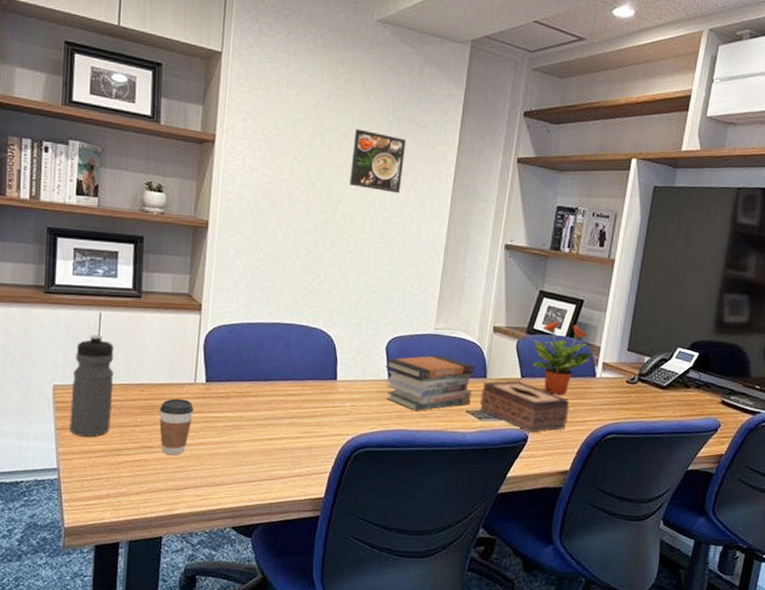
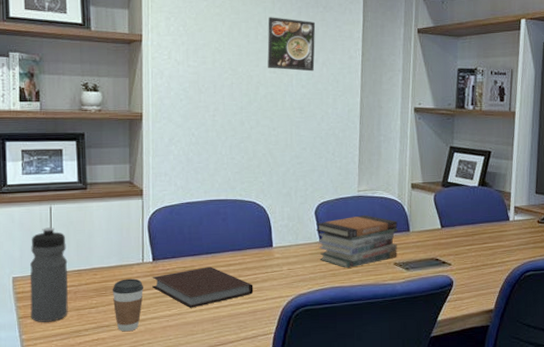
notebook: none [203,394,312,437] -> present [152,267,254,308]
tissue box: present [480,380,570,433] -> none [406,231,488,278]
potted plant: present [533,321,592,395] -> none [449,173,504,240]

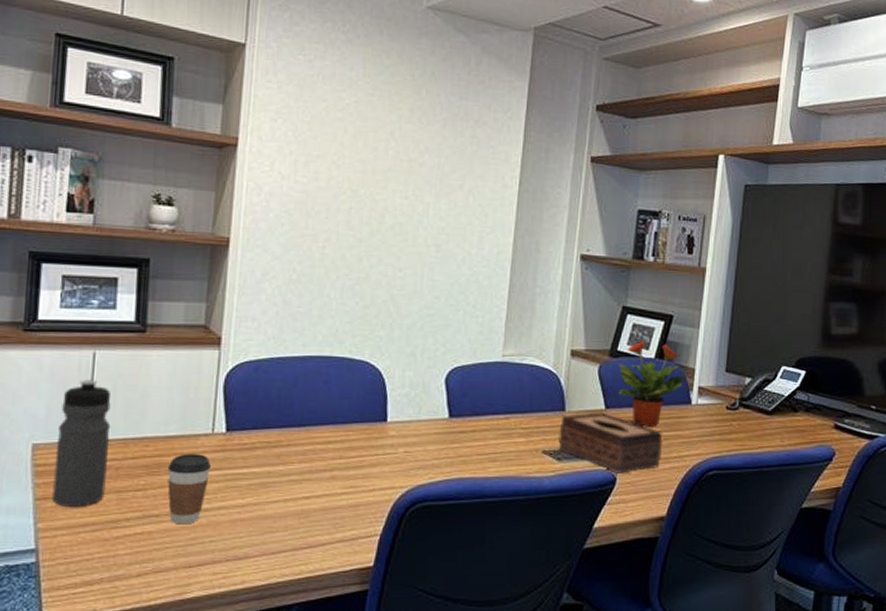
notebook: present [152,267,254,308] -> none [222,443,358,497]
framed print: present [267,17,316,72] -> none [398,128,464,200]
book stack: present [315,215,399,268] -> none [444,387,552,454]
tissue box: none [406,231,488,278] -> present [558,412,663,473]
potted plant: none [449,173,504,240] -> present [618,341,686,427]

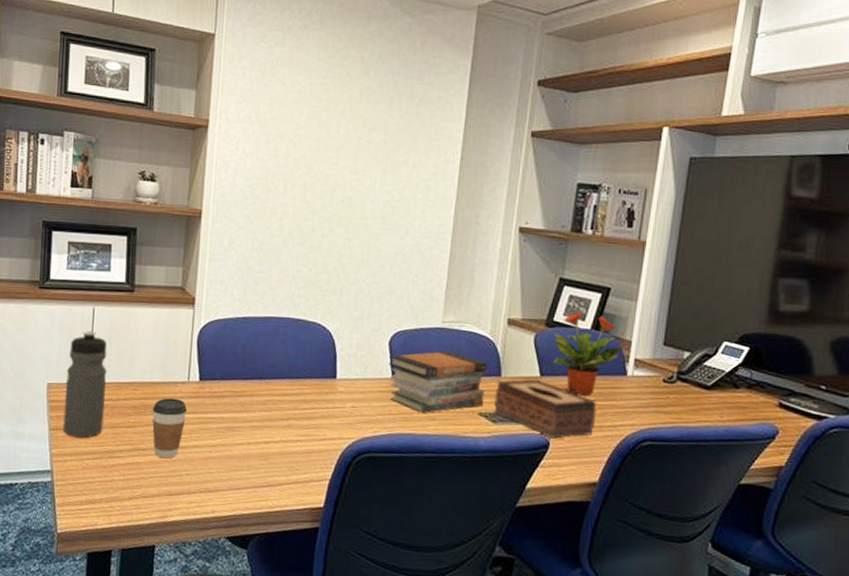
book stack: none [444,387,552,454] -> present [388,351,488,413]

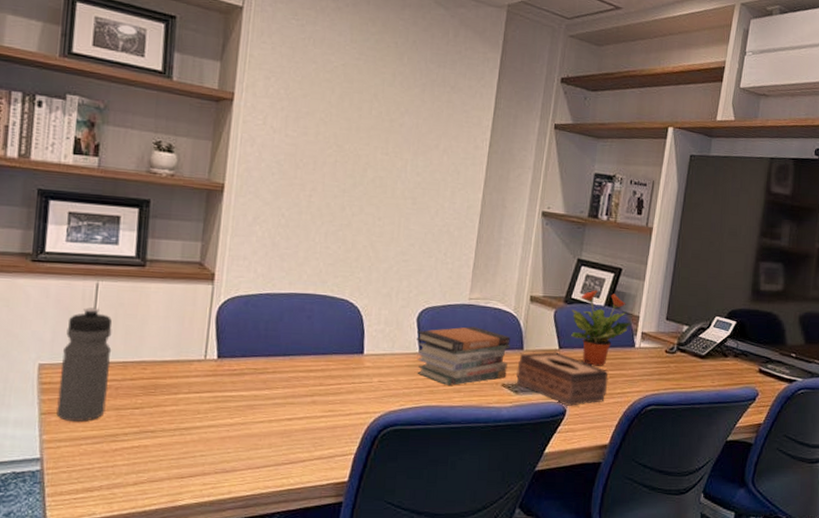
coffee cup: present [152,398,188,459] -> none [163,377,204,440]

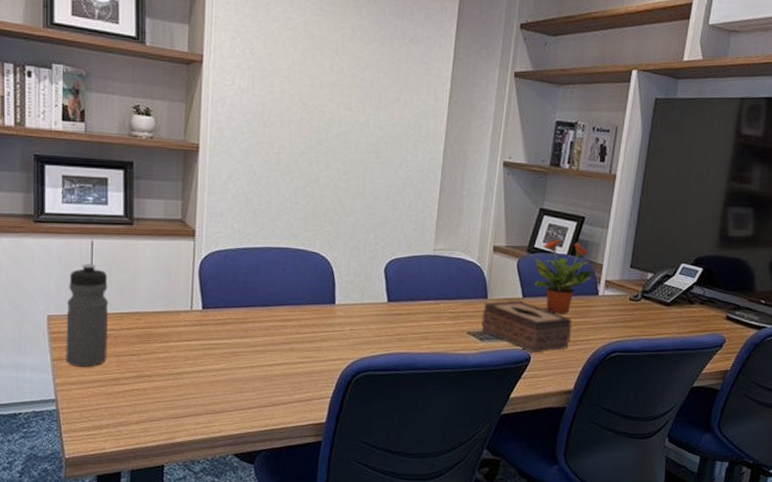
book stack: present [415,326,511,386] -> none [384,277,476,333]

